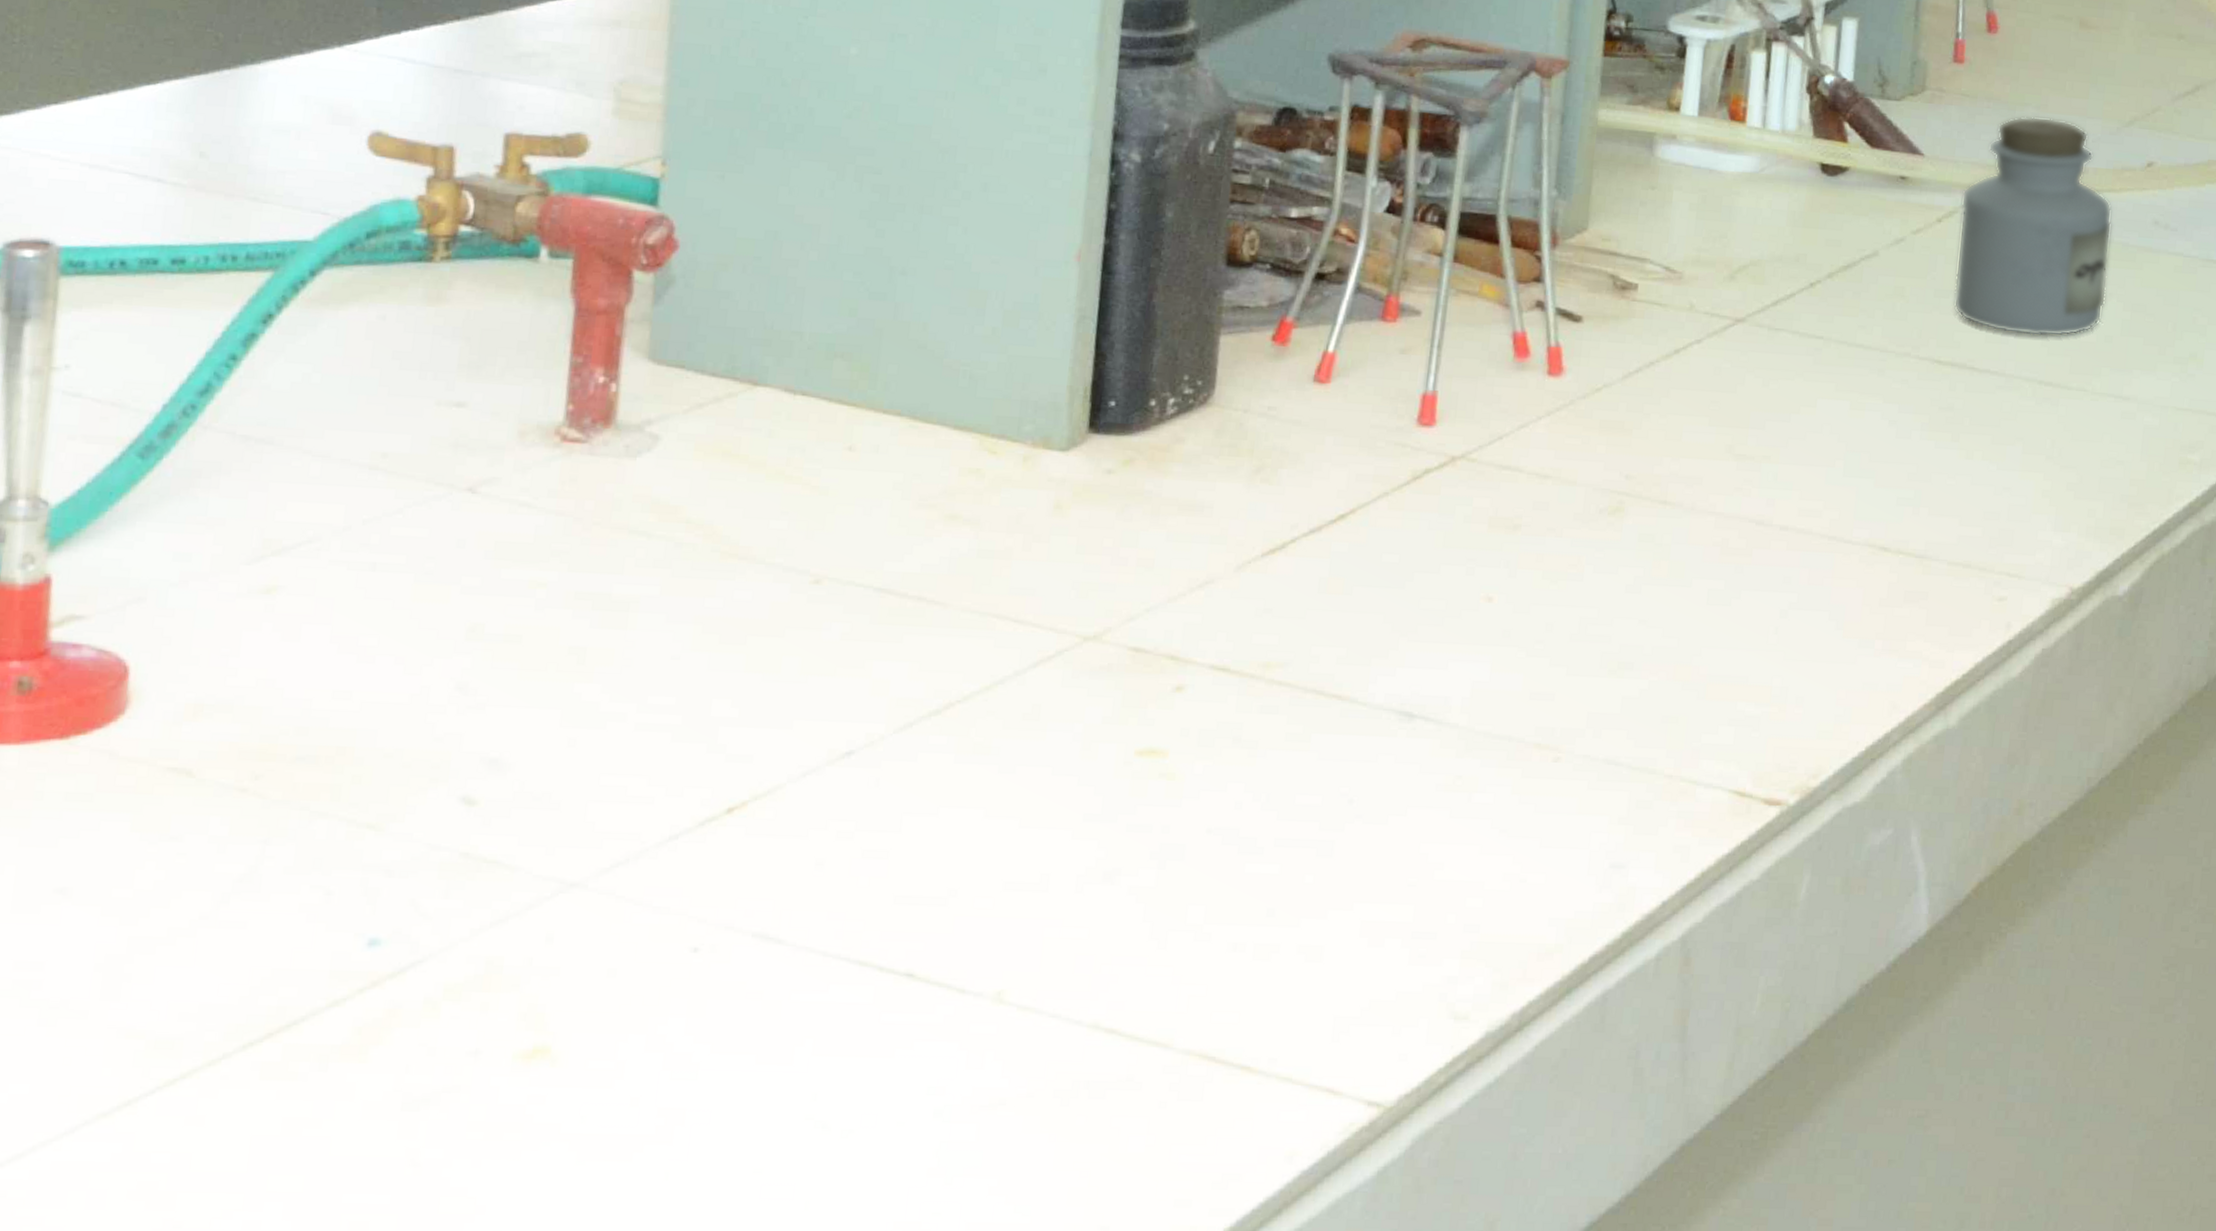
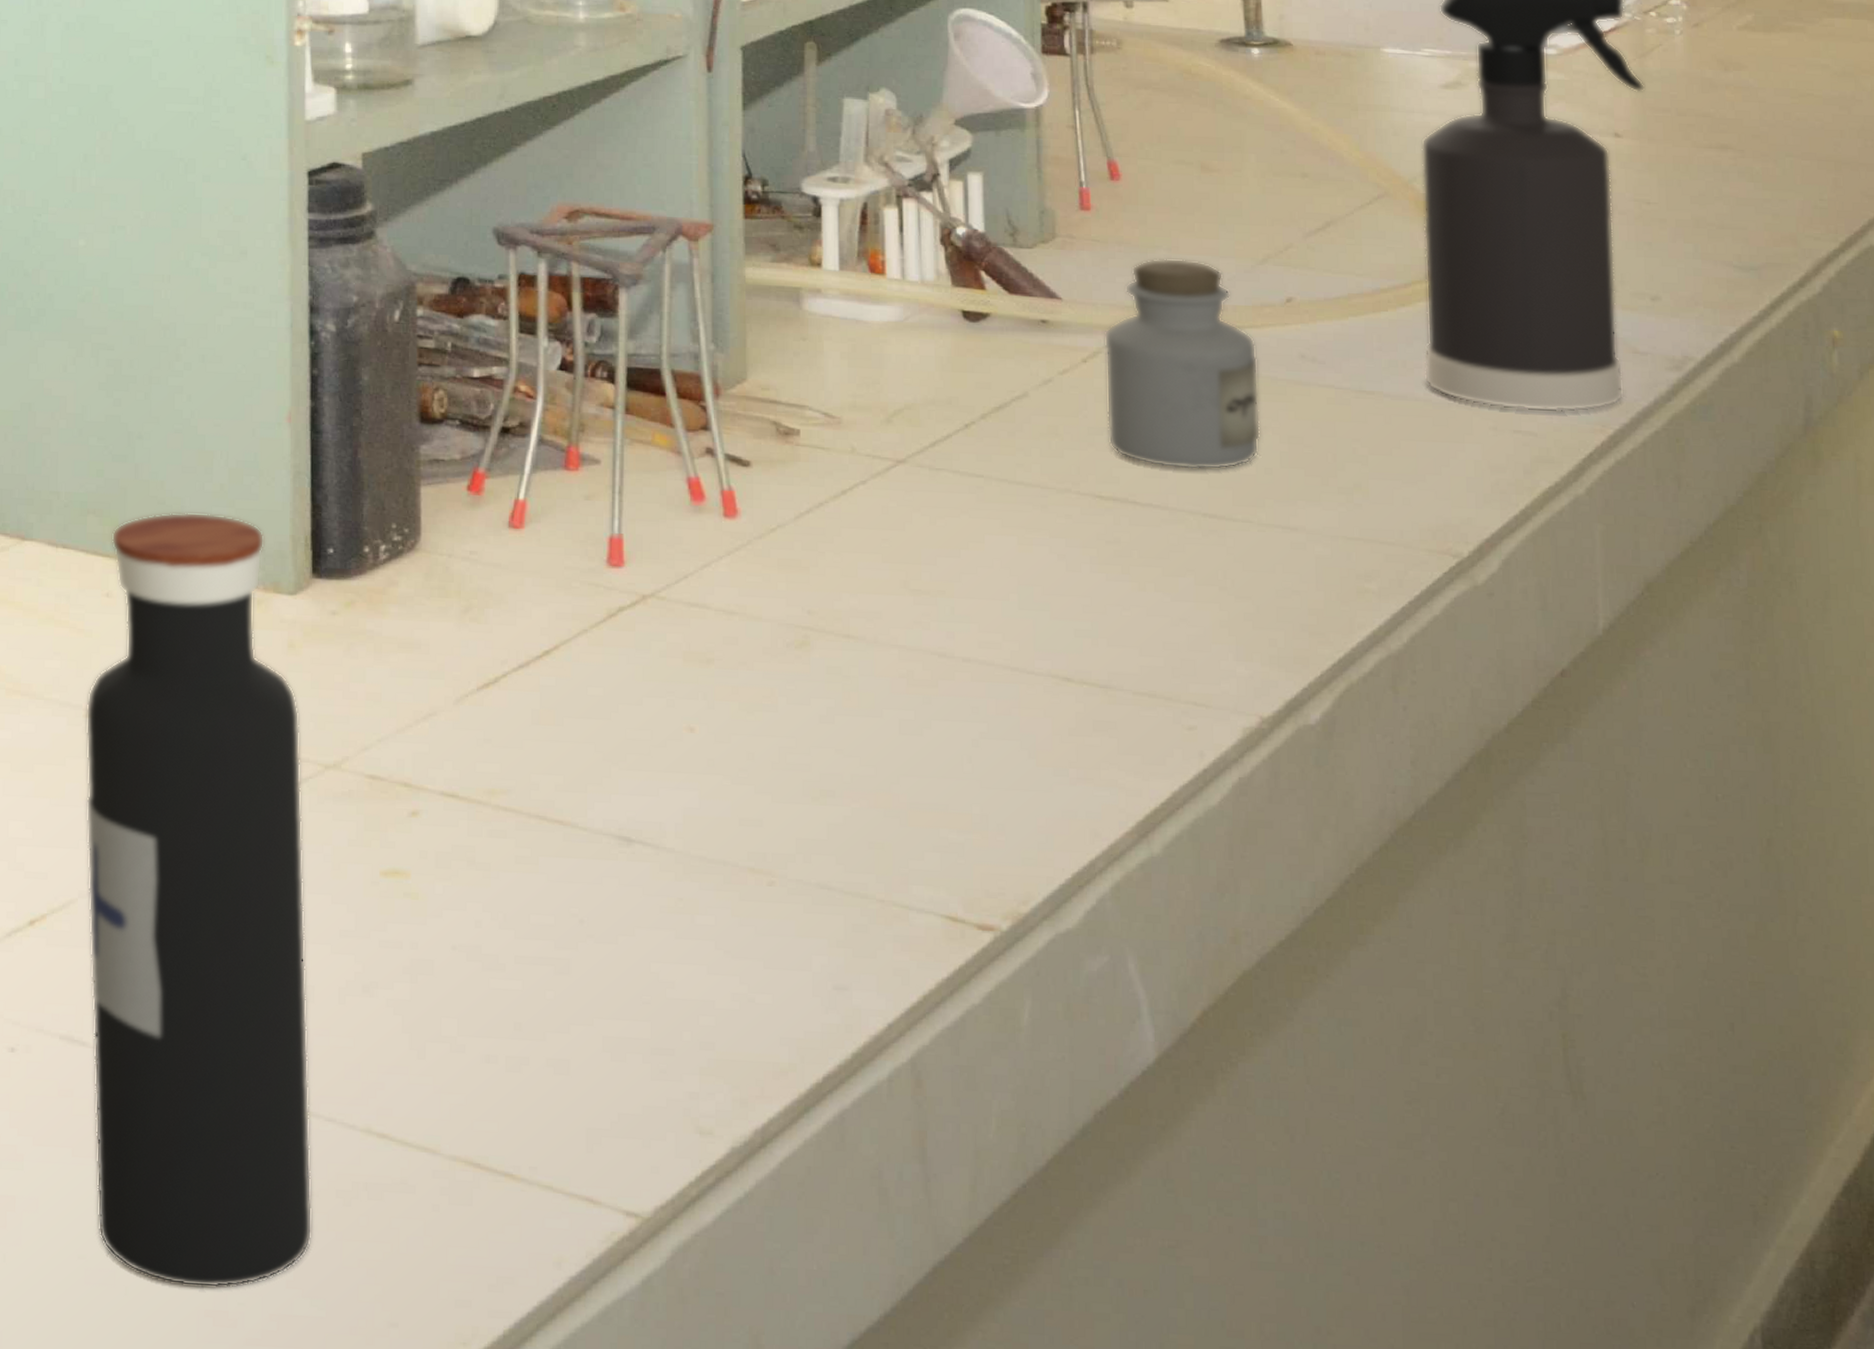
water bottle: none [779,358,1060,1198] -> present [85,512,313,1288]

